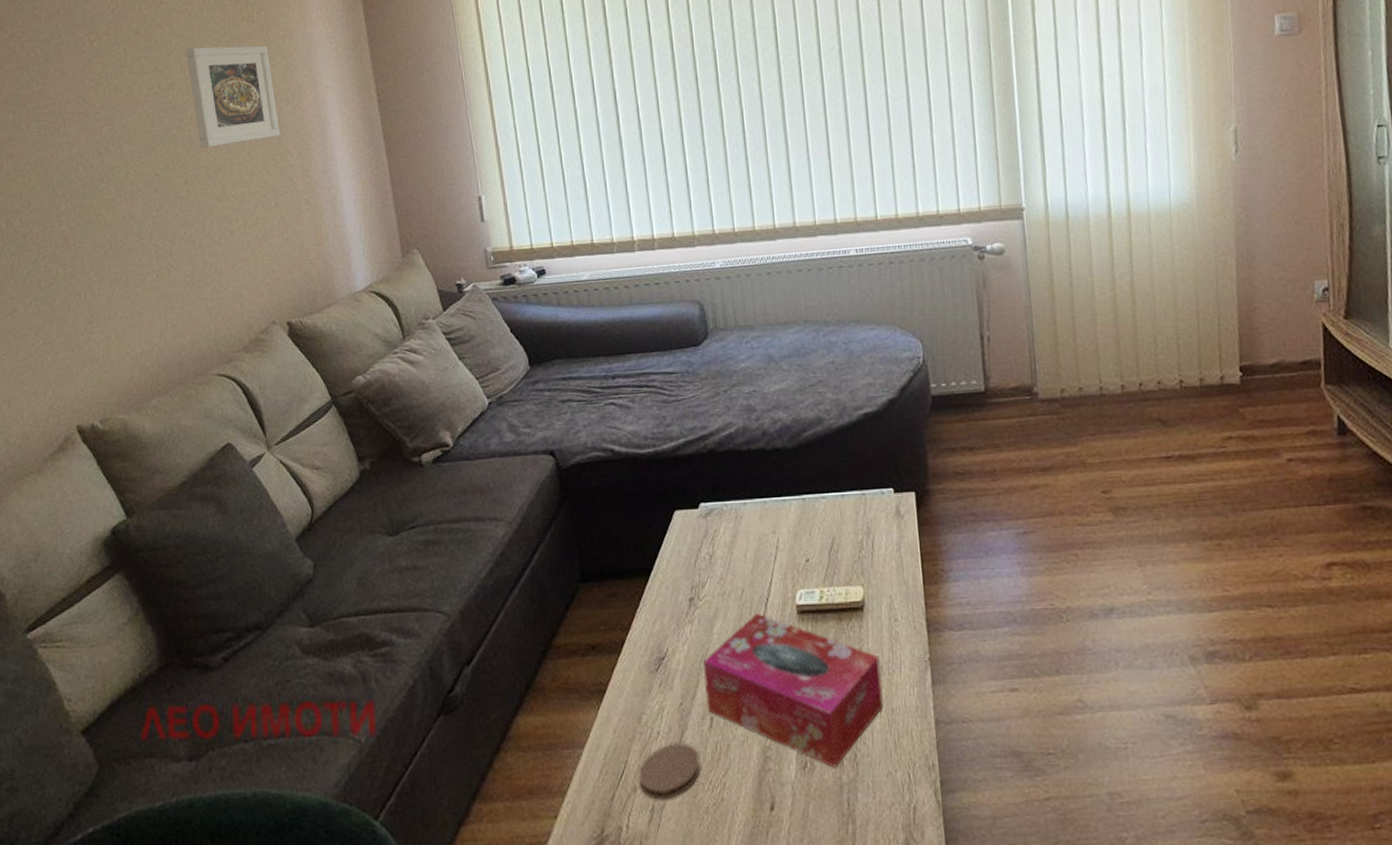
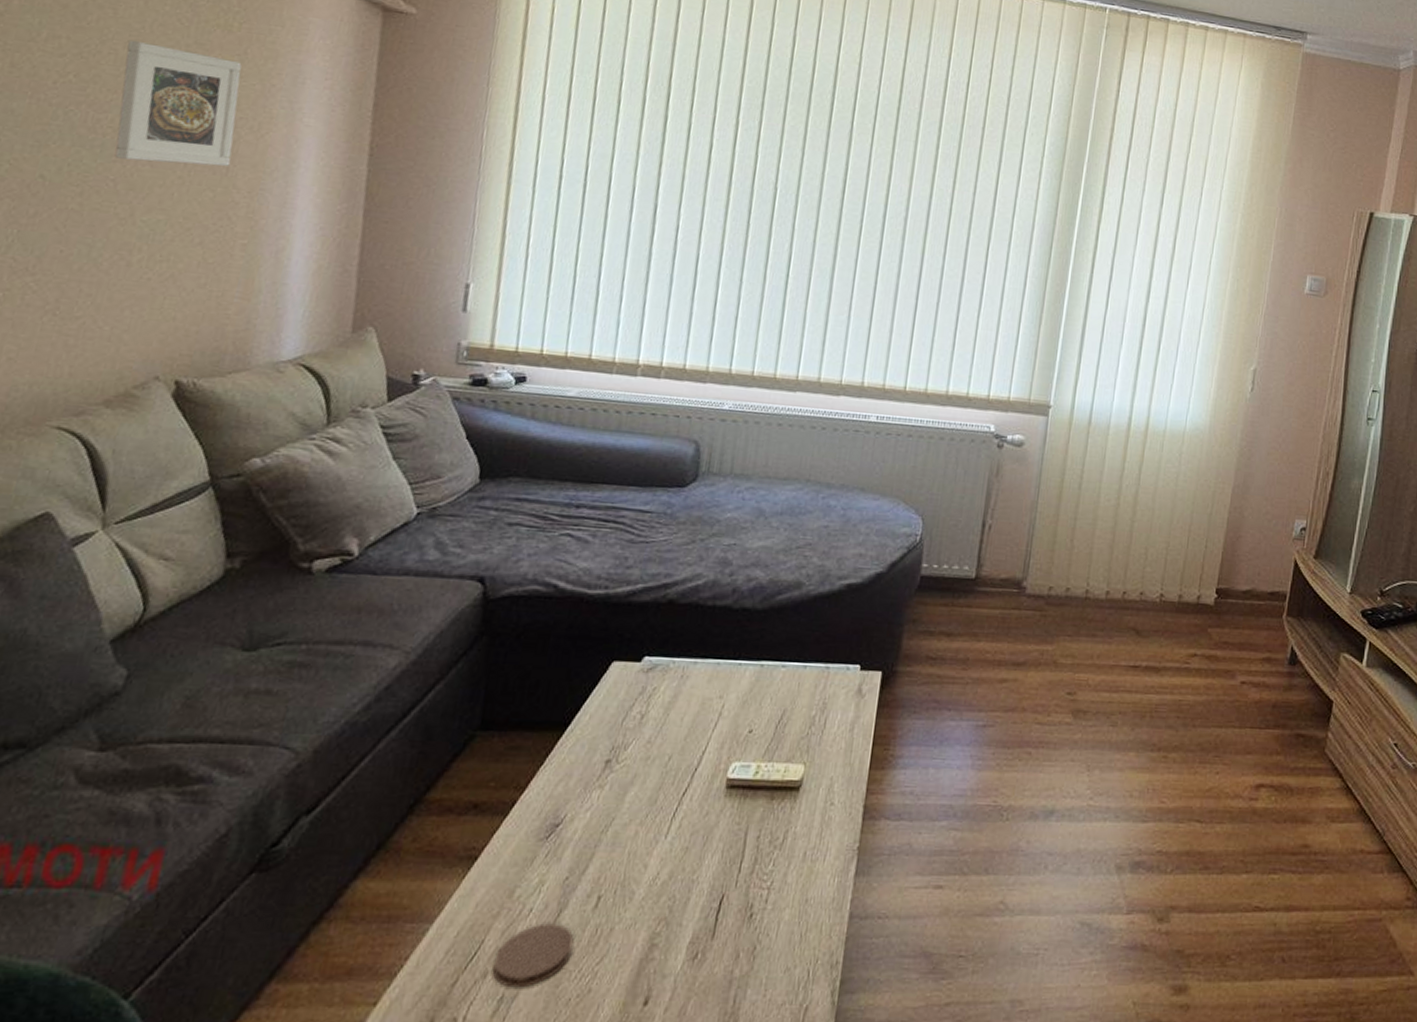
tissue box: present [703,612,884,768] -> none [597,783,805,961]

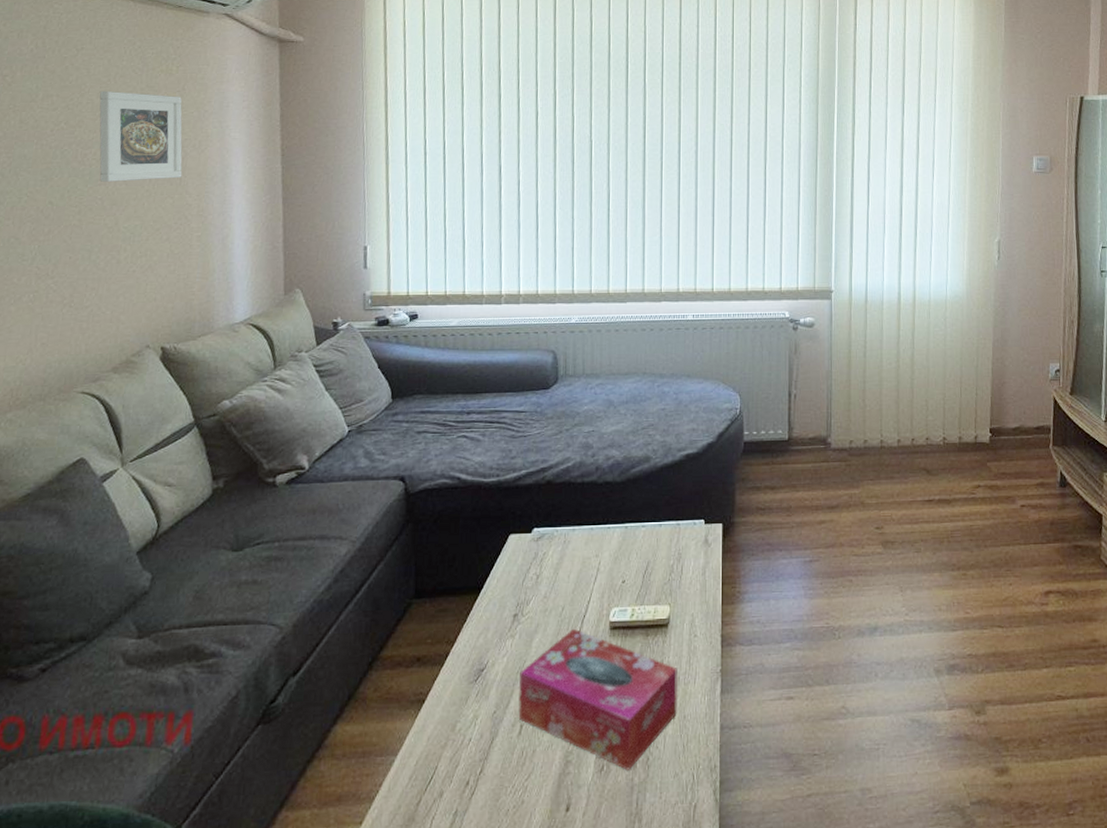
coaster: present [492,923,575,988] -> none [446,749,507,804]
tissue box: none [597,783,805,961] -> present [518,628,678,770]

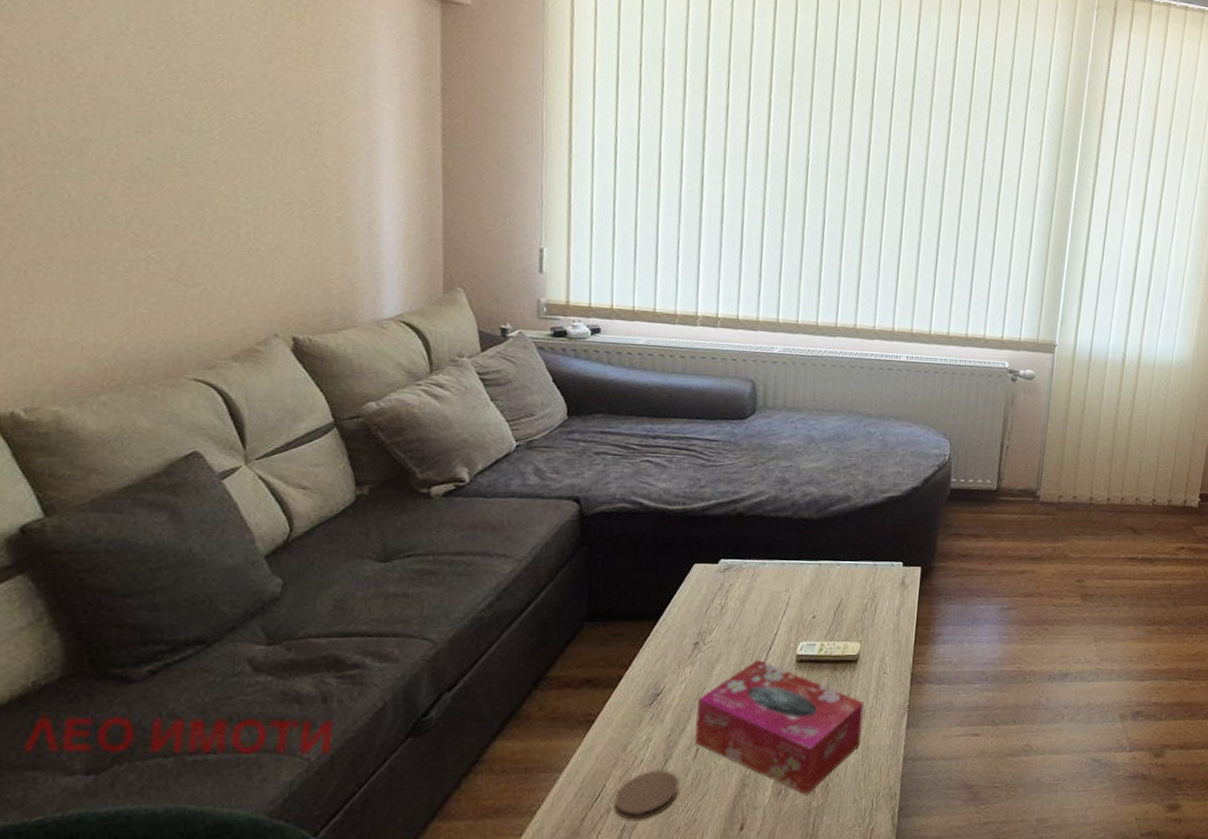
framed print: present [99,90,183,182] -> none [210,32,319,148]
coaster: none [446,749,507,804] -> present [614,770,680,820]

